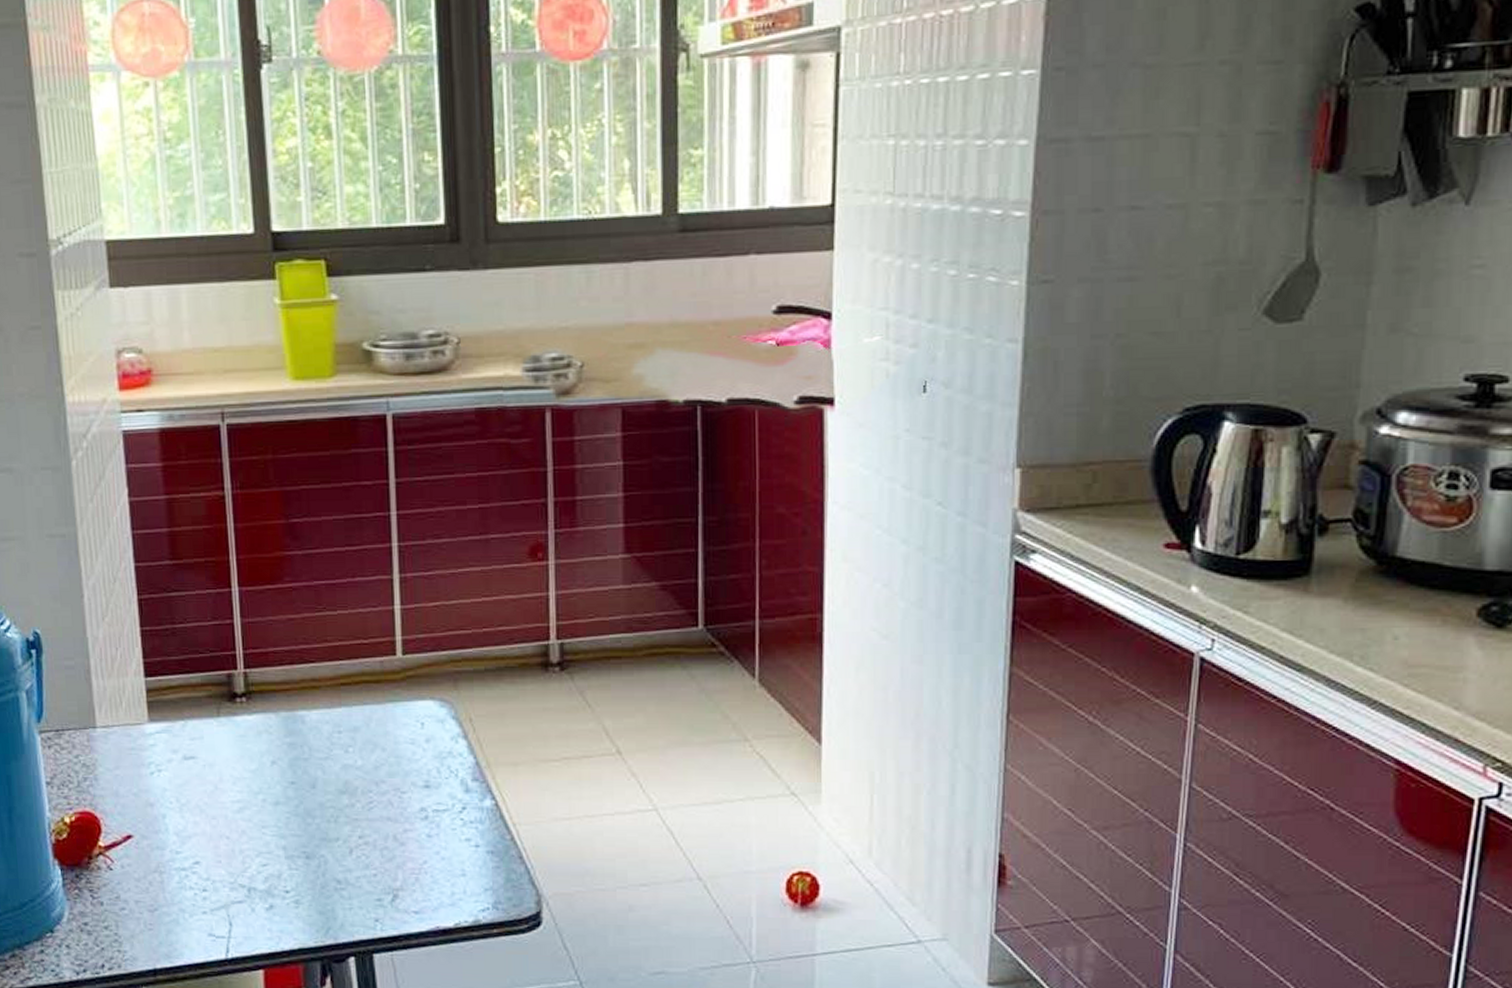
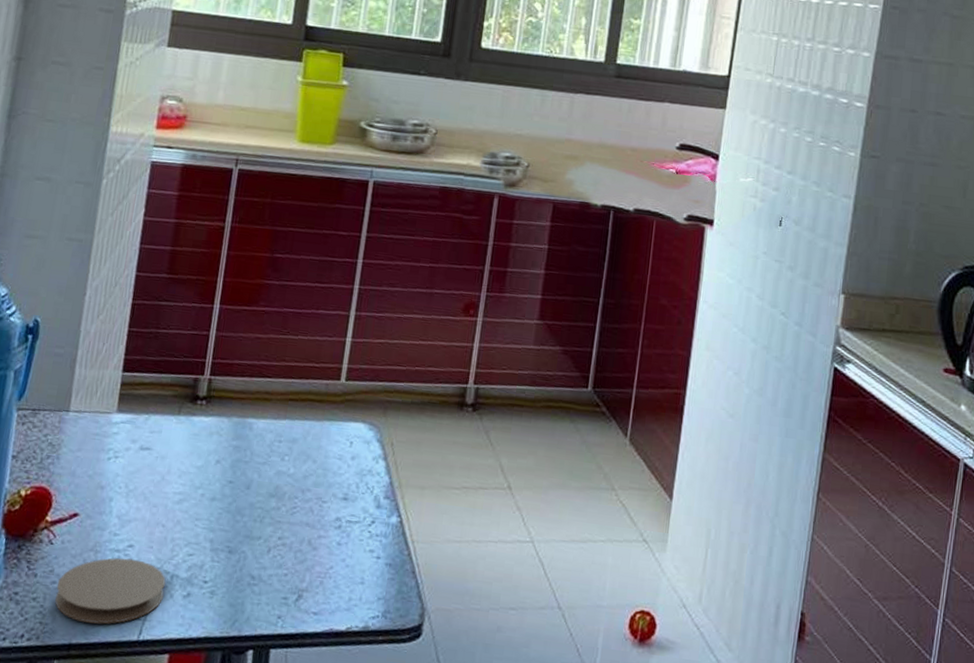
coaster: none [127,876,244,946] -> present [55,558,166,624]

